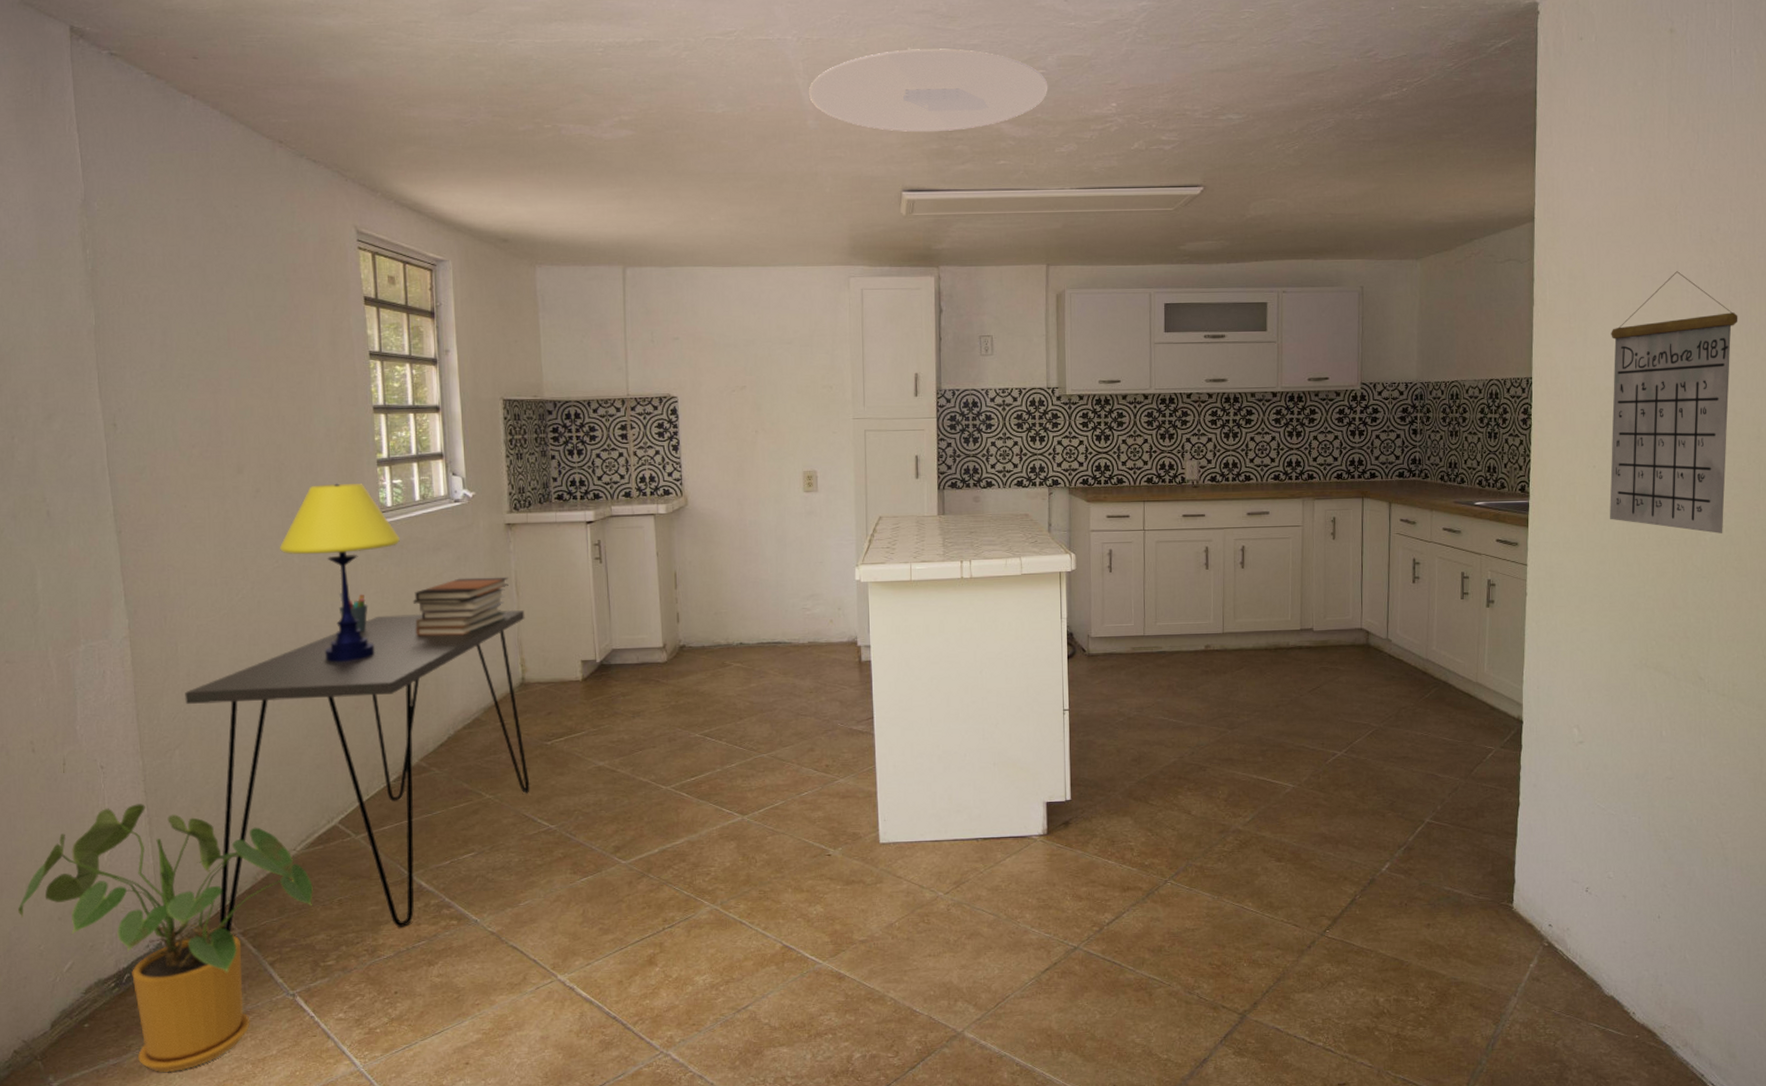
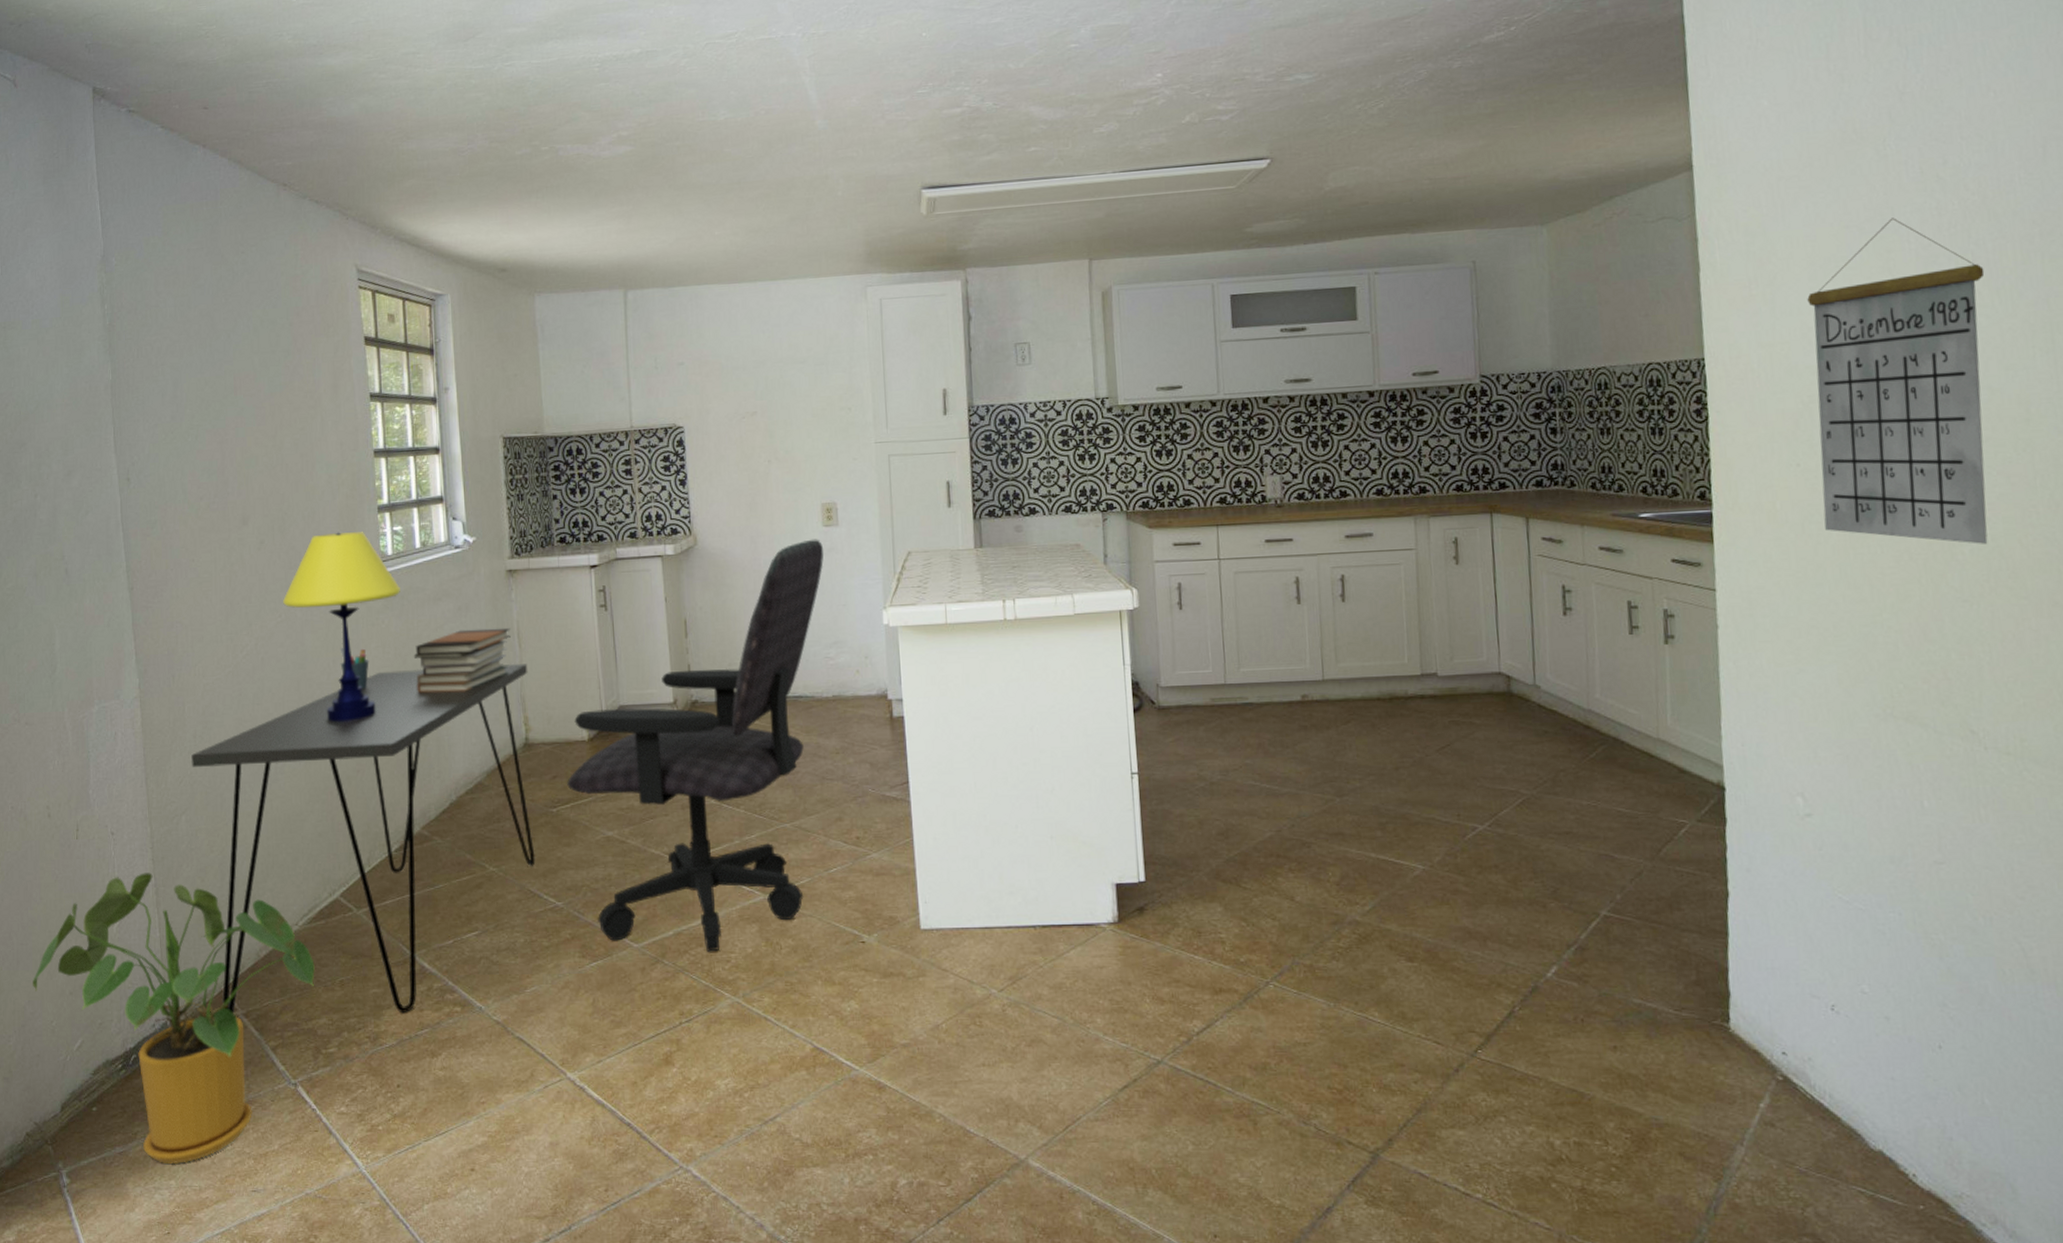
office chair: none [561,503,805,866] -> present [567,539,825,952]
ceiling light: present [809,48,1048,132] -> none [816,29,1083,125]

